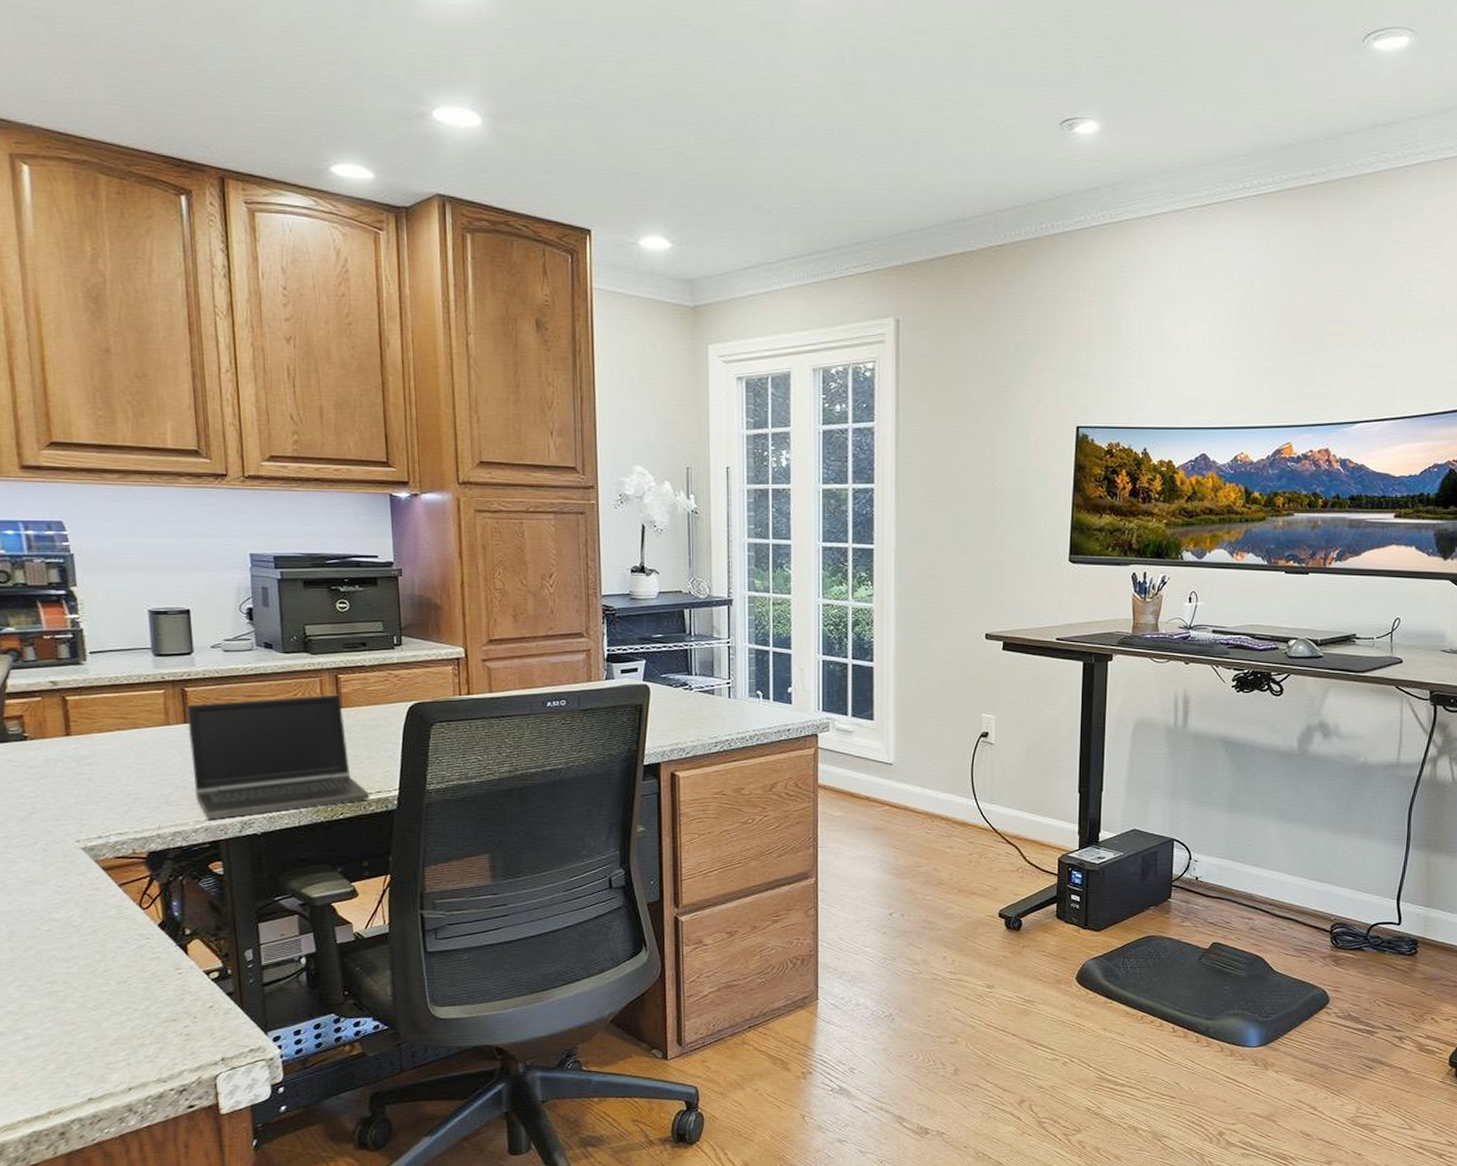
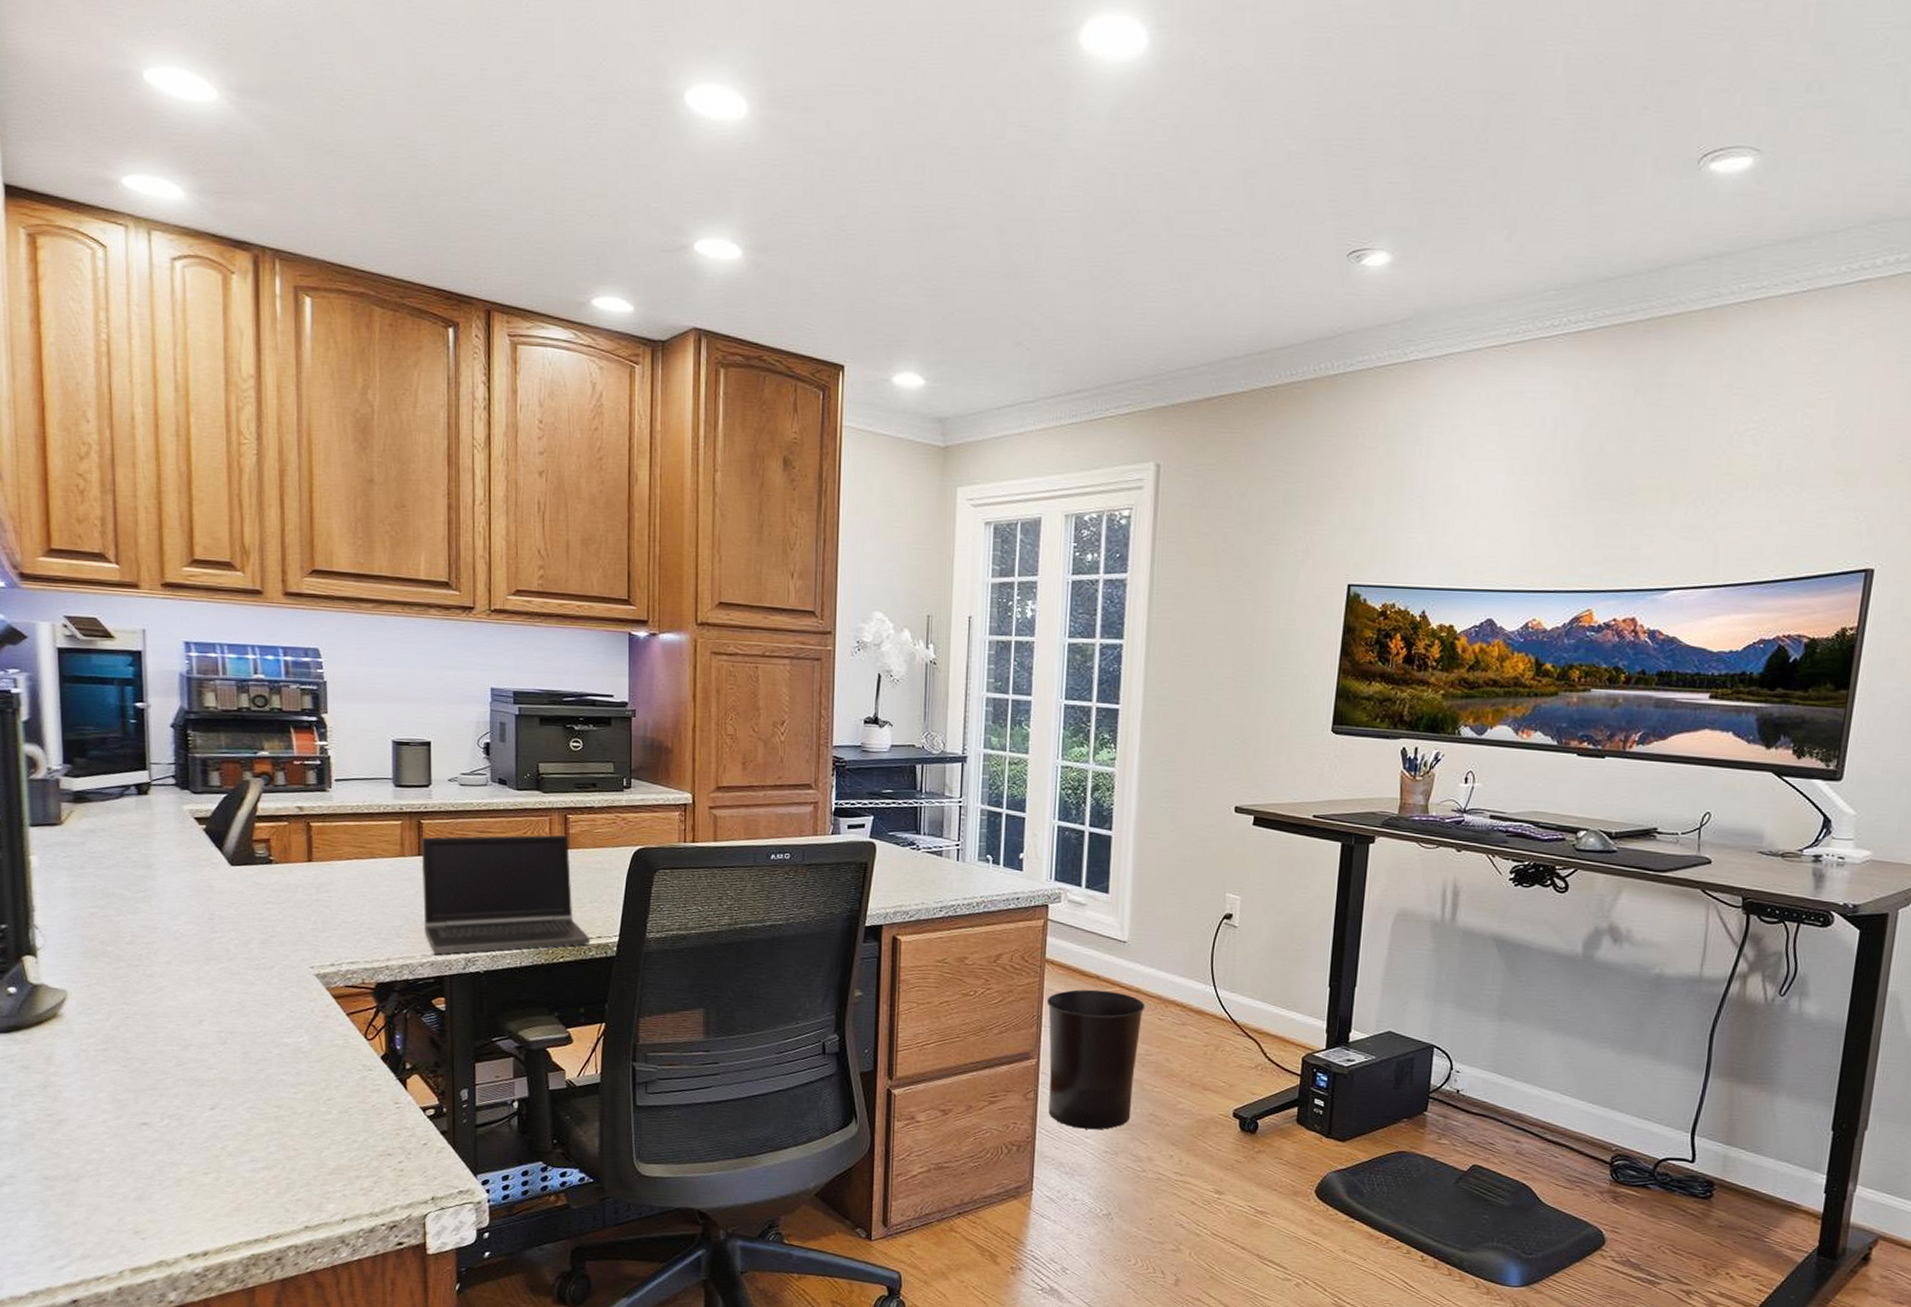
waste bin: none [821,810,914,939] -> present [1046,989,1146,1130]

